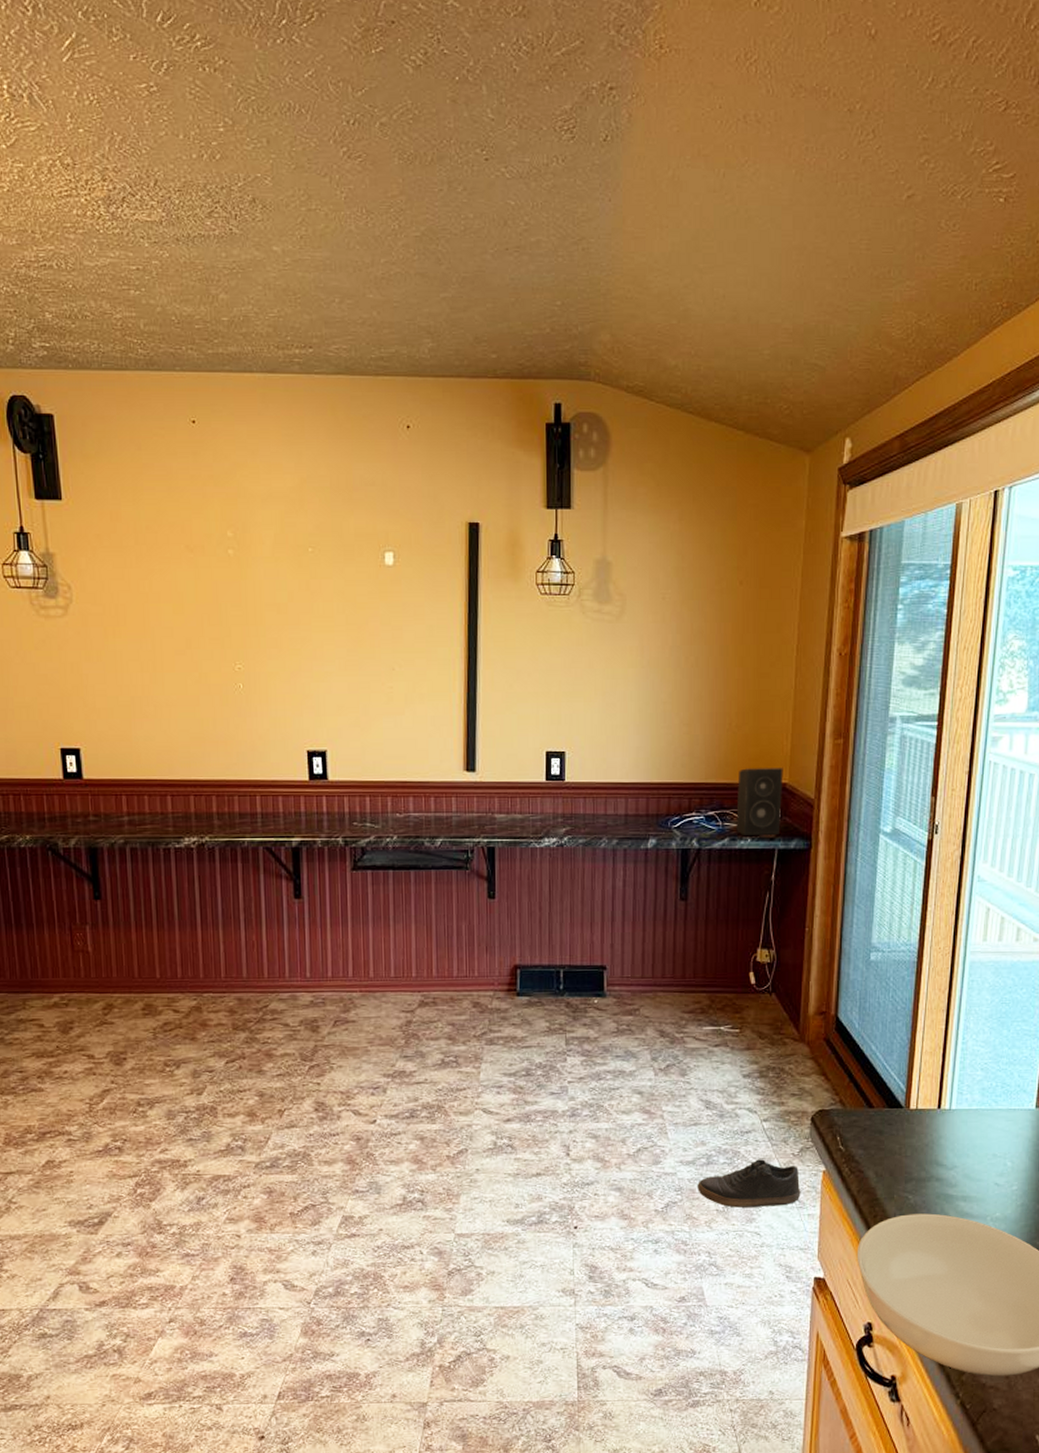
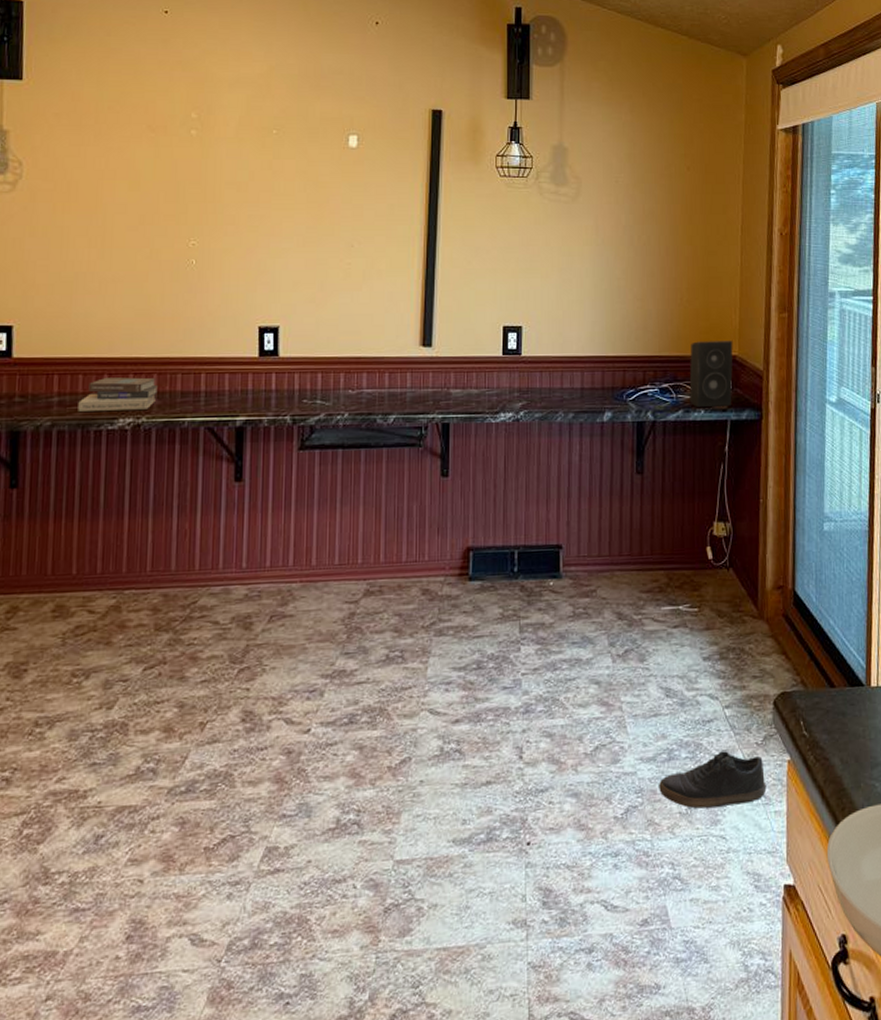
books: none [146,799,217,830] -> present [78,377,158,411]

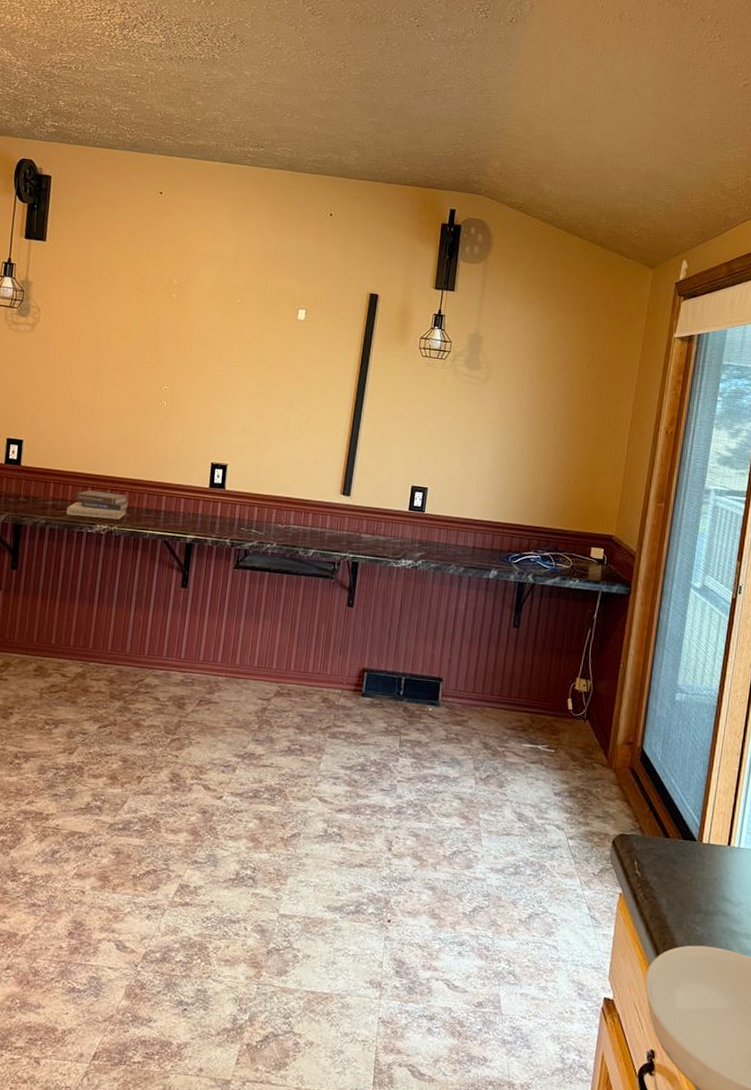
shoe: present [659,751,767,809] -> none [504,875,598,923]
speaker: present [689,340,733,407] -> none [567,519,612,579]

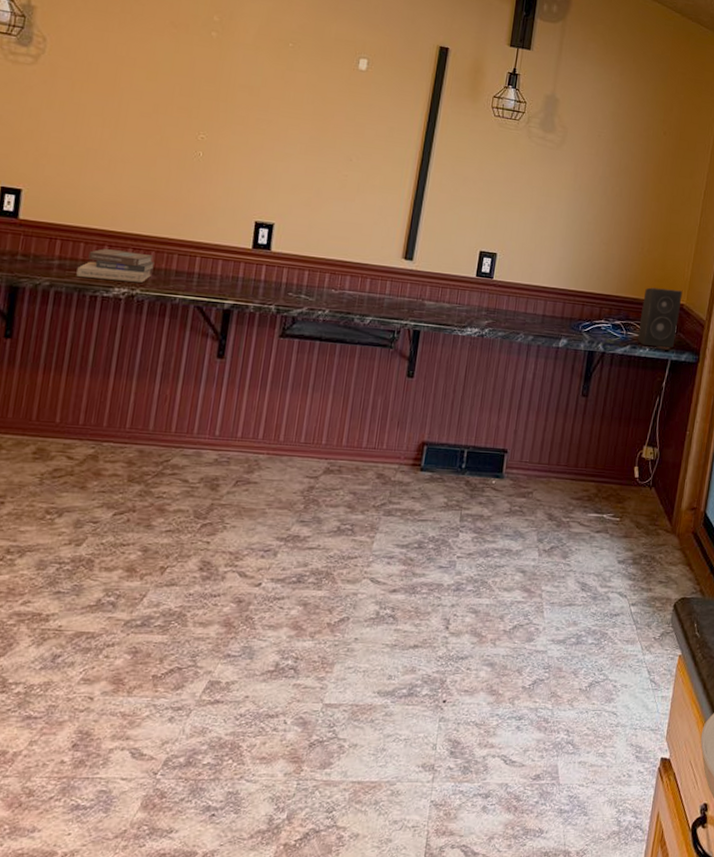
speaker: none [567,519,612,579] -> present [637,287,683,348]

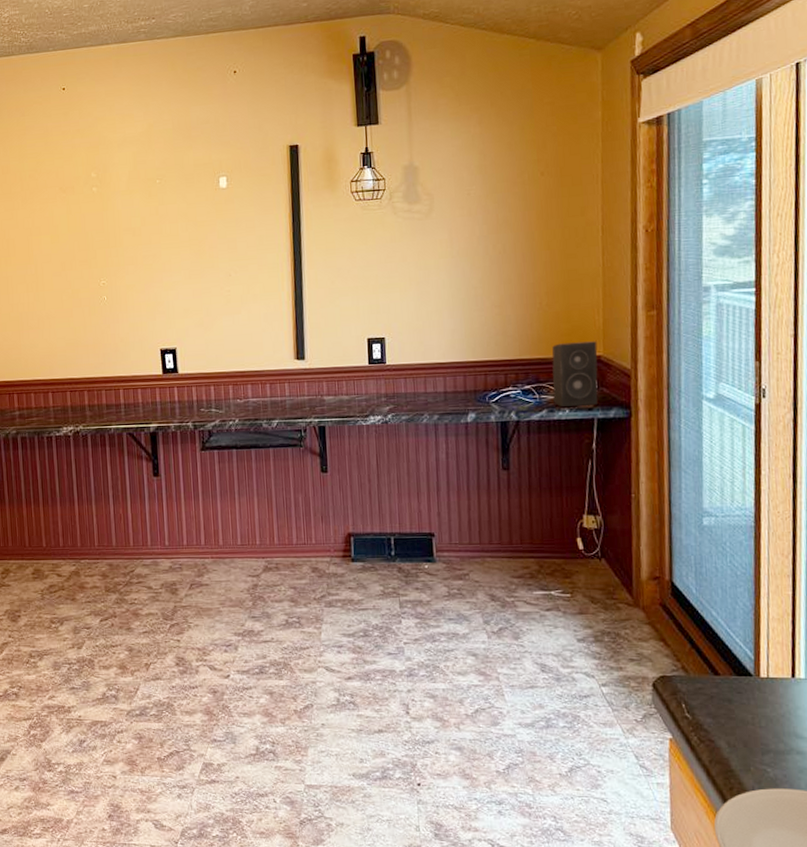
books: present [76,249,154,283] -> none [33,394,89,422]

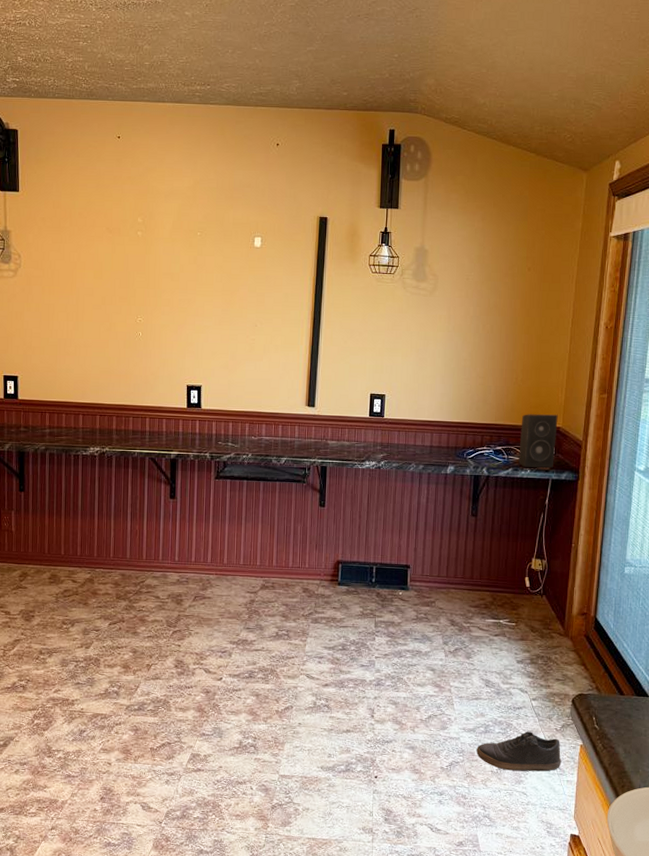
shoe: none [538,724,648,773] -> present [476,731,562,772]

